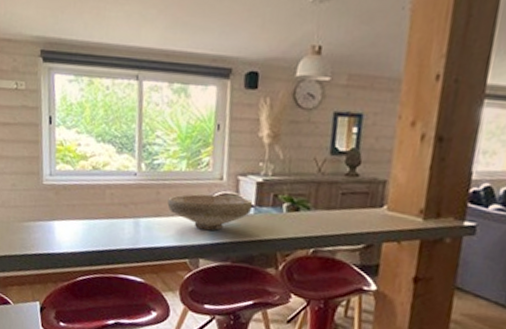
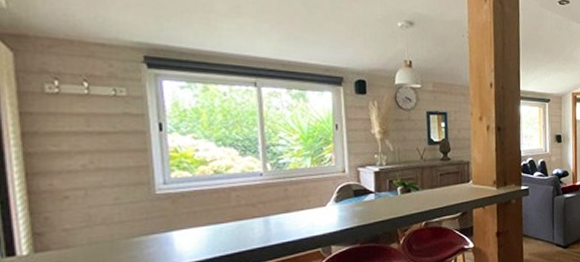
bowl: present [167,193,253,230] -> none [296,185,373,218]

